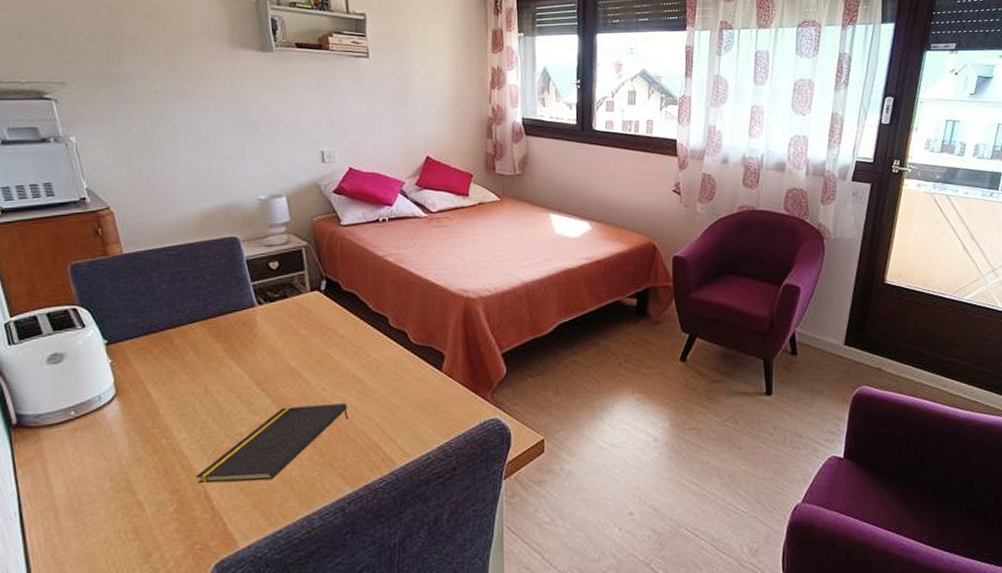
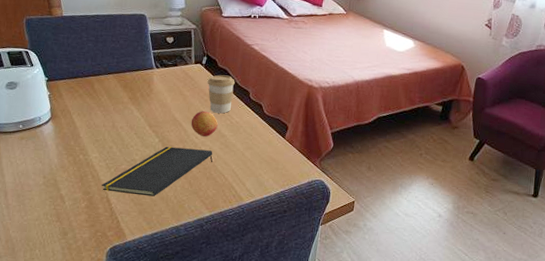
fruit: none [313,351,350,386] -> present [191,111,218,137]
coffee cup: none [330,300,368,352] -> present [207,75,235,114]

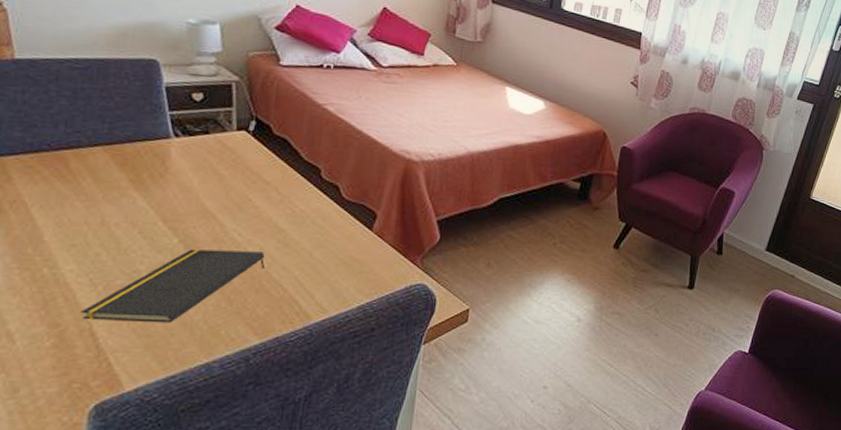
fruit: present [191,111,218,137] -> none [230,196,273,232]
coffee cup: present [207,75,235,114] -> none [256,145,299,200]

